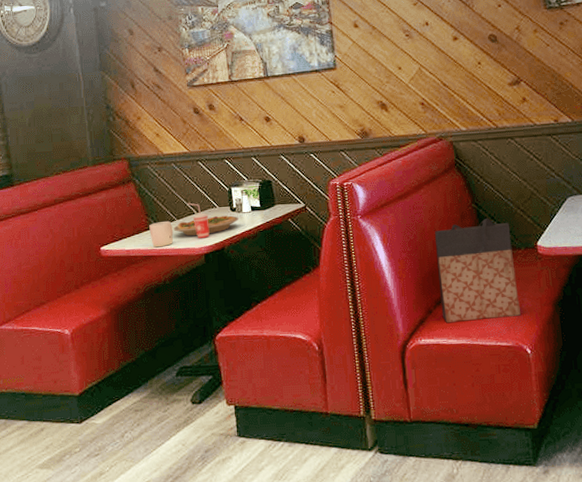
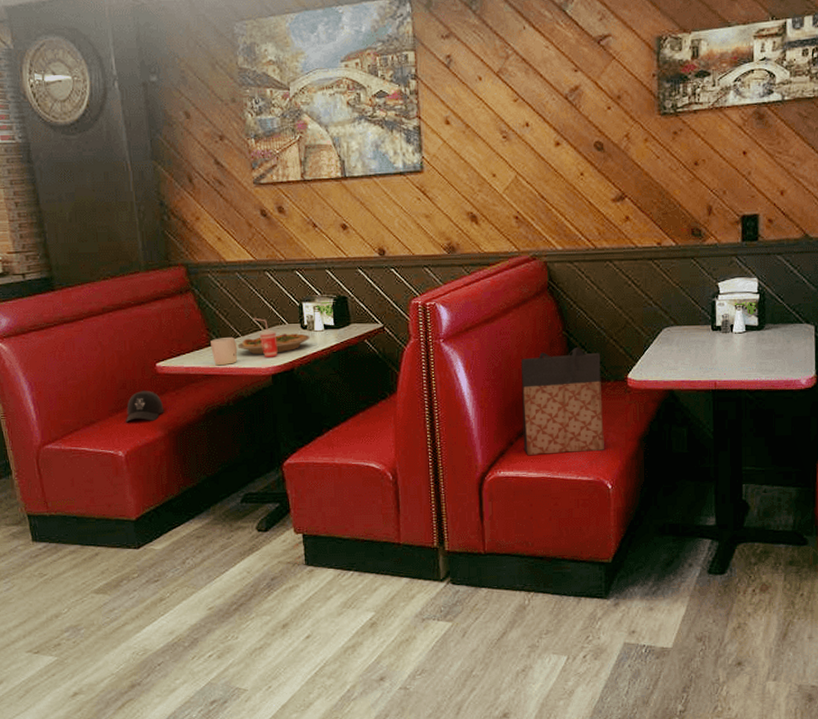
baseball cap: none [72,272,107,303] -> present [126,390,164,423]

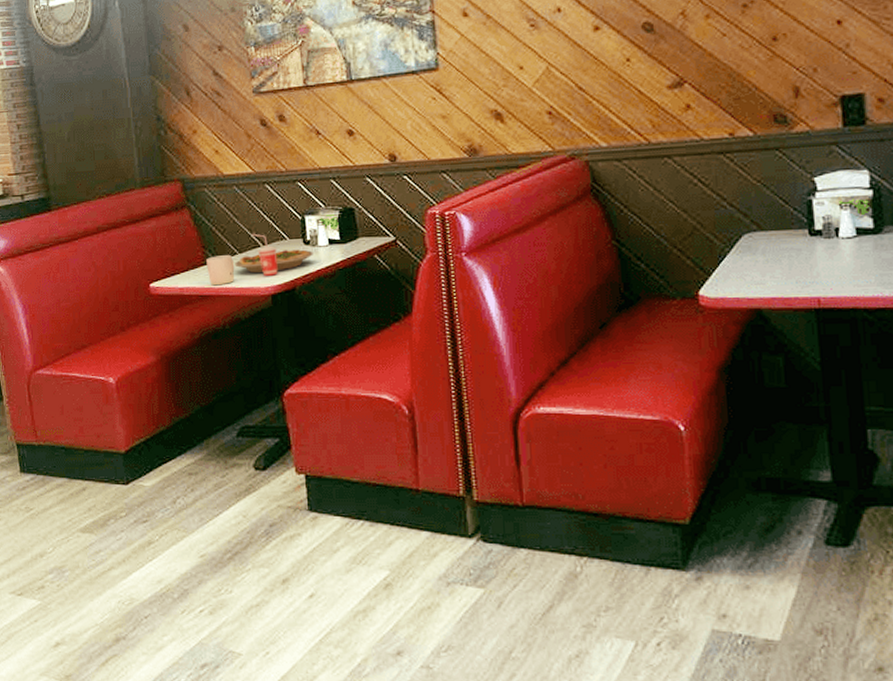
baseball cap: present [126,390,164,423] -> none [118,312,157,347]
bag: present [522,346,604,456] -> none [561,258,672,389]

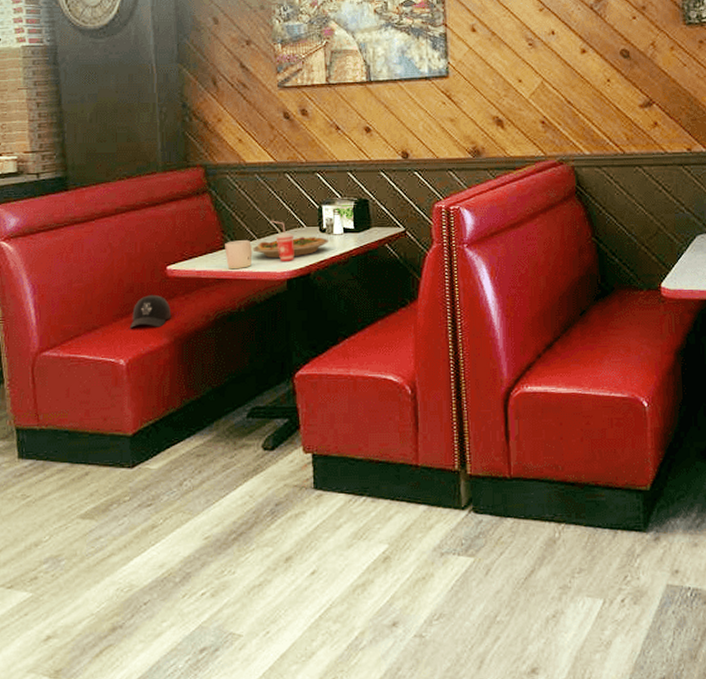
baseball cap: none [118,312,157,347] -> present [130,294,172,329]

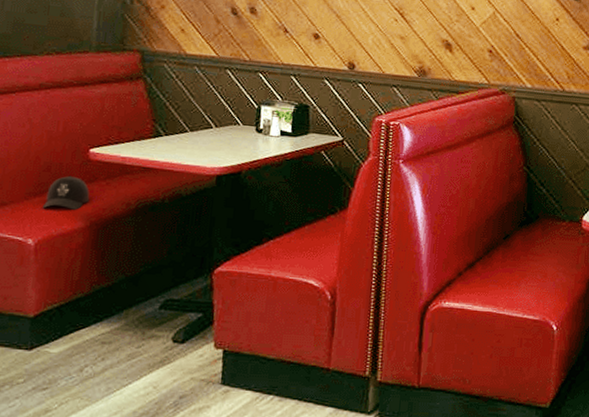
mug: present [225,240,253,270] -> none [154,130,184,160]
pizza: present [253,237,328,258] -> none [184,134,264,154]
beverage cup: present [271,220,294,261] -> none [206,114,229,158]

